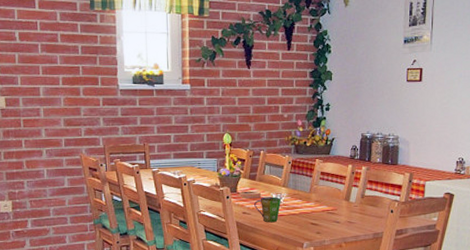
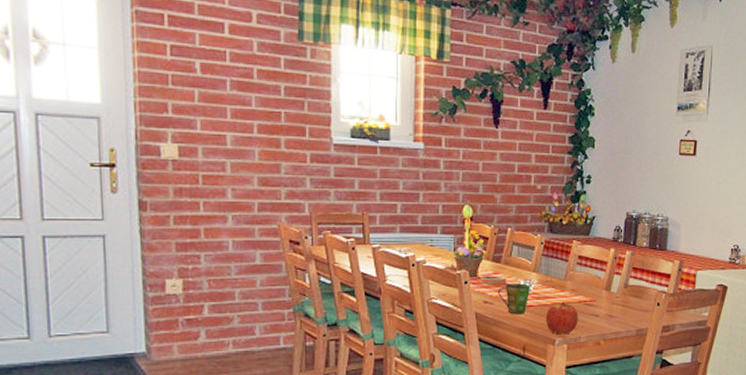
apple: none [294,211,323,239] -> present [545,301,578,335]

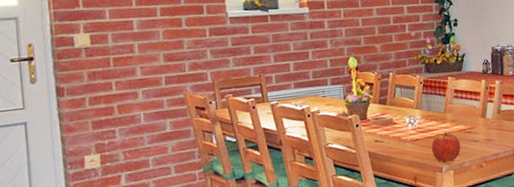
cup: present [498,283,531,315] -> none [387,120,416,149]

